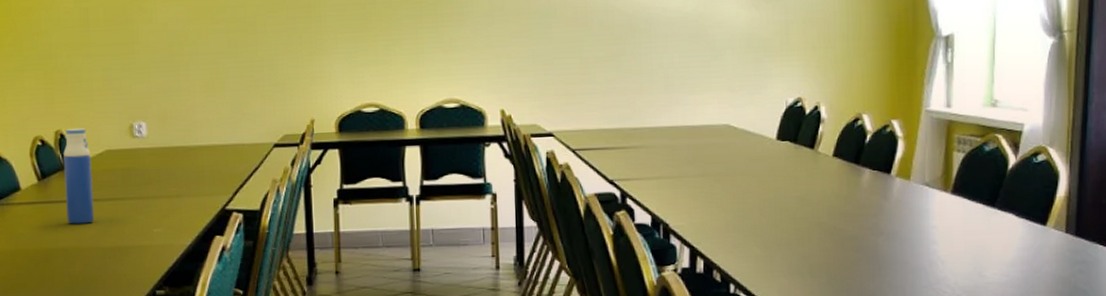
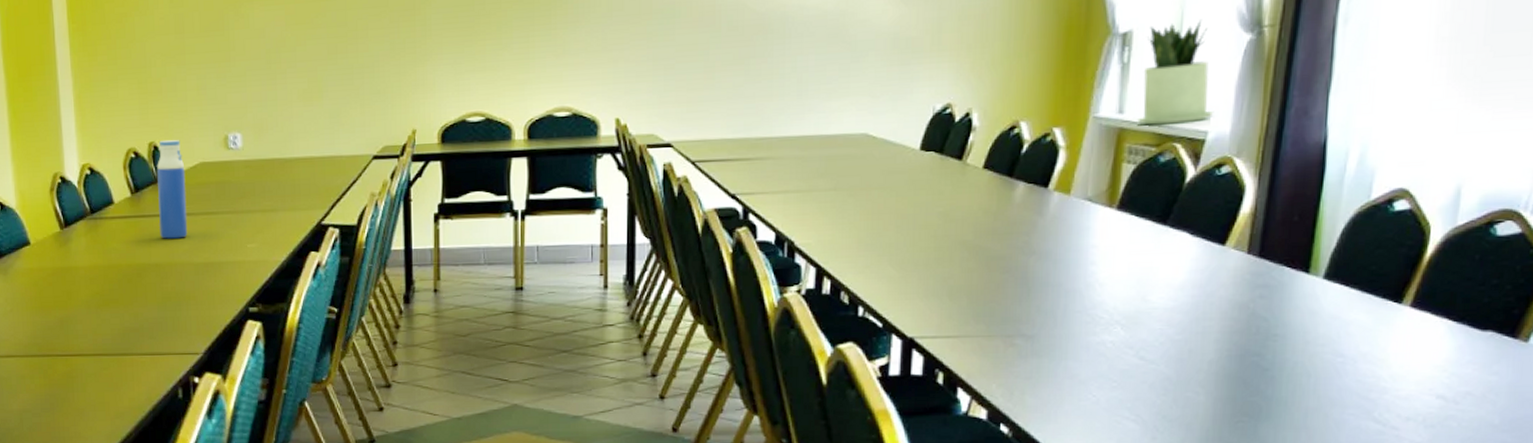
planter: none [963,24,1028,118] -> present [1137,19,1214,126]

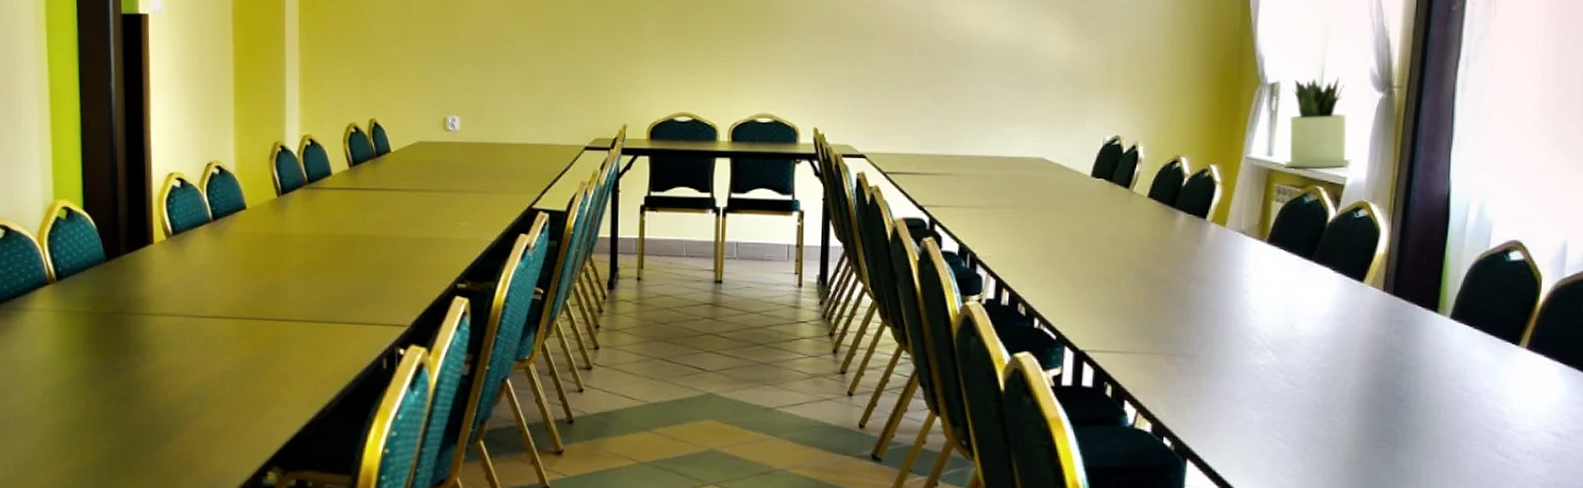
water bottle: present [157,140,188,239] -> none [375,118,403,213]

